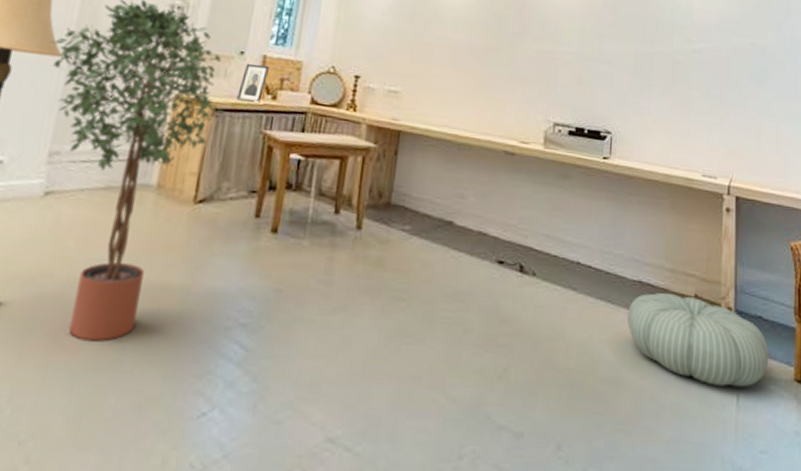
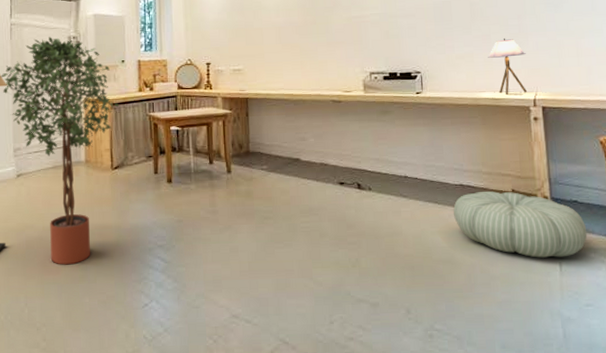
picture frame: present [237,63,270,103] -> none [126,67,145,95]
table lamp: none [685,108,725,178] -> present [488,38,527,96]

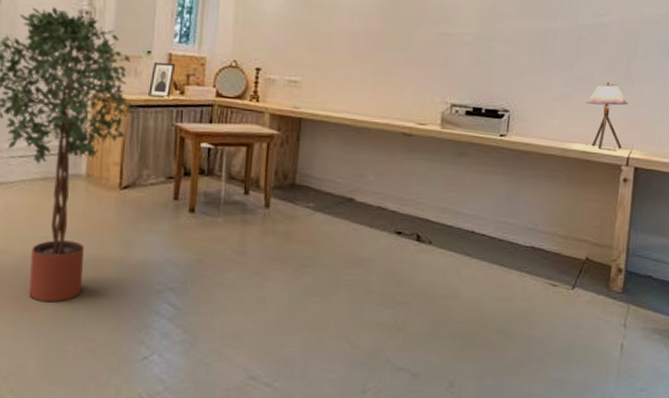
picture frame: none [126,67,145,95] -> present [148,61,176,98]
pouf: present [453,191,588,258] -> none [518,256,656,337]

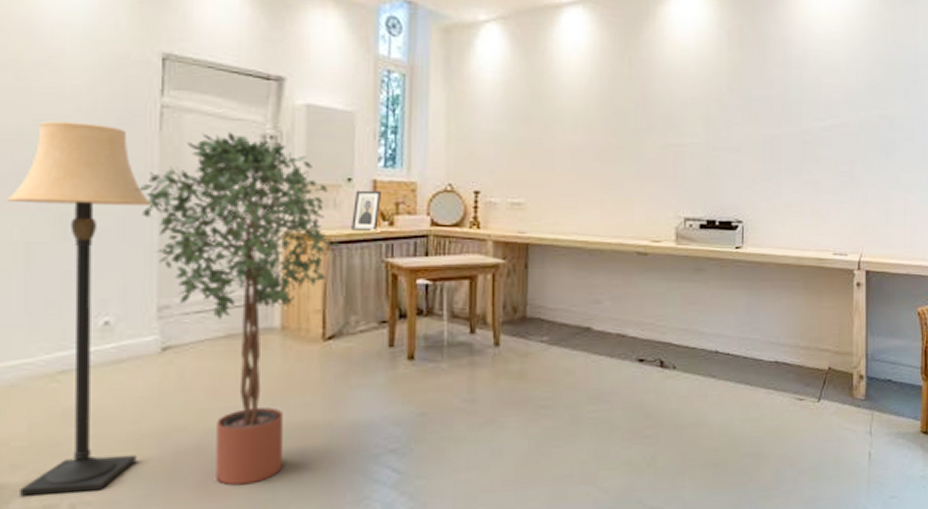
table lamp: present [586,82,628,150] -> none [816,187,855,256]

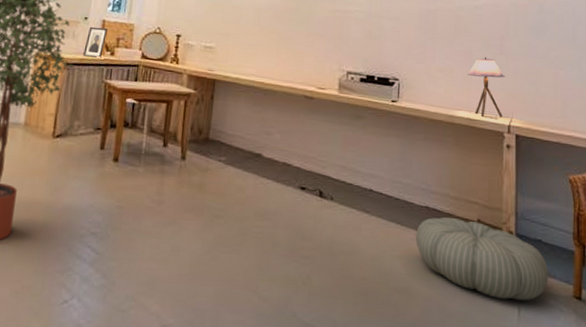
pouf: none [766,369,898,447] -> present [416,217,549,301]
table lamp: none [816,187,855,256] -> present [467,57,505,119]

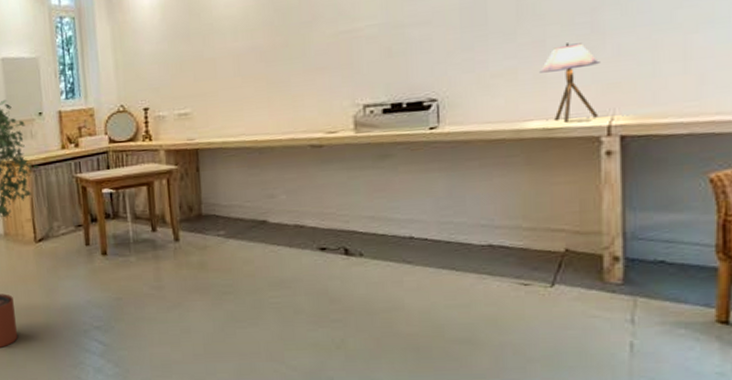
picture frame: present [83,26,109,58] -> none [45,119,67,154]
pouf: present [416,217,549,301] -> none [478,251,677,336]

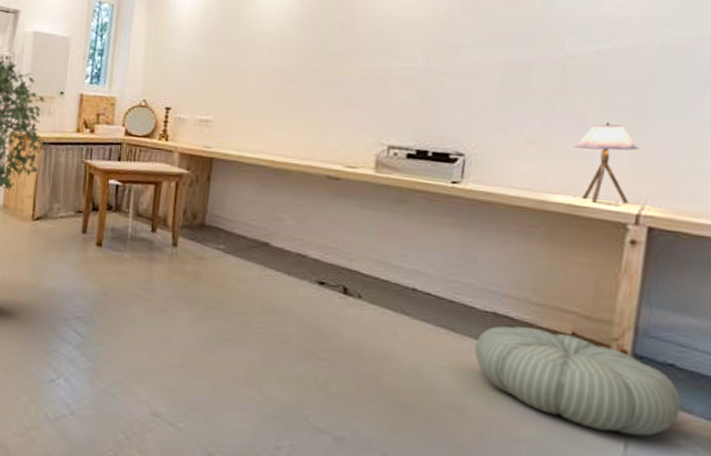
pouf: none [478,251,677,336] -> present [475,326,682,436]

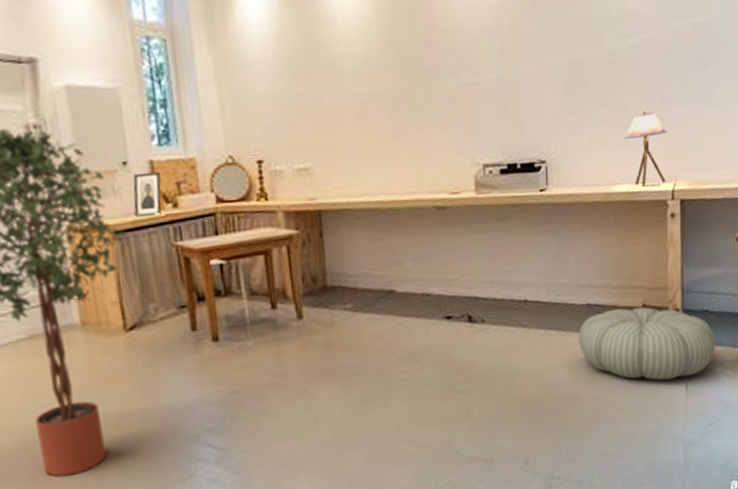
picture frame: none [60,102,87,136] -> present [133,171,162,217]

